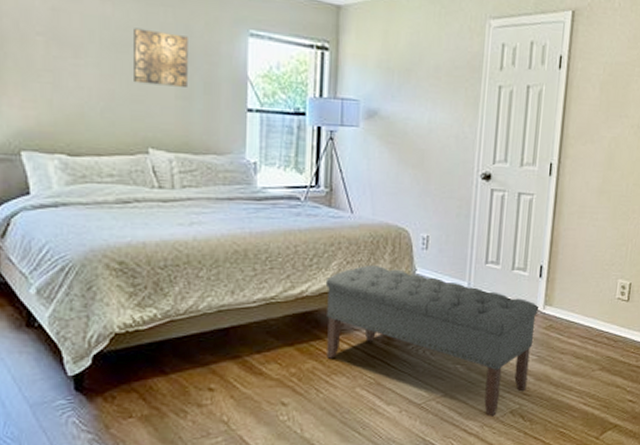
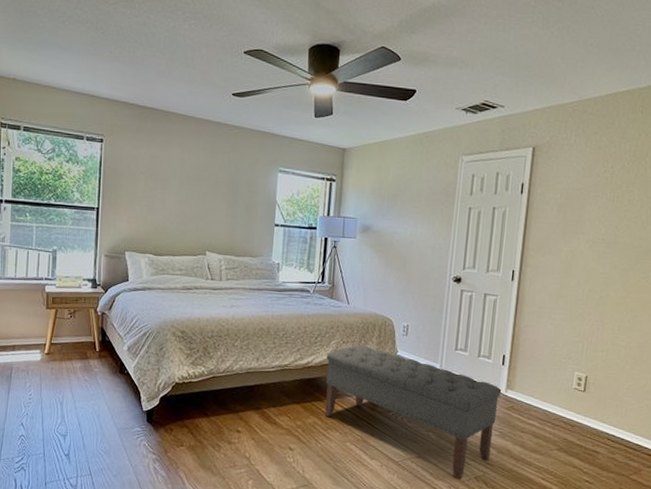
wall art: present [134,28,188,87] -> none [199,168,237,208]

